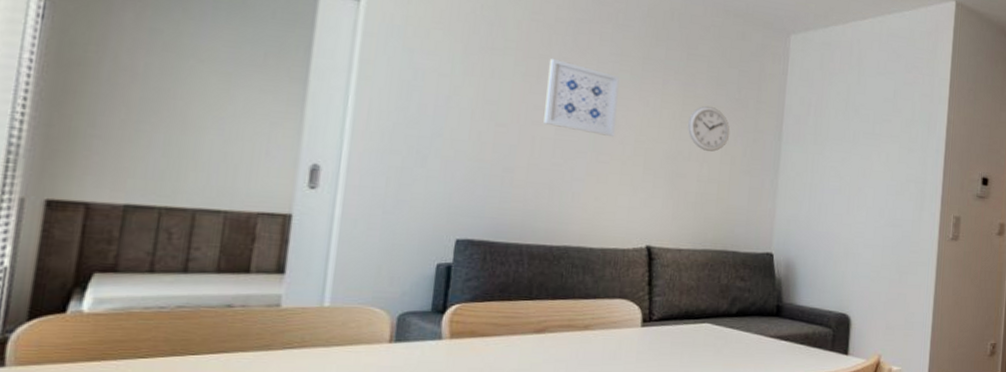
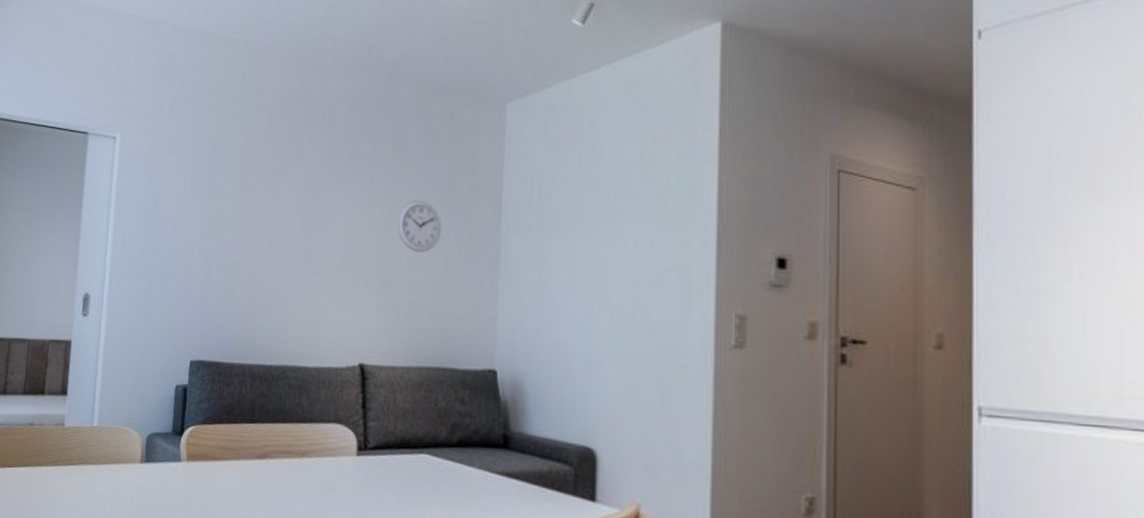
wall art: present [544,59,620,136] -> none [260,169,328,244]

